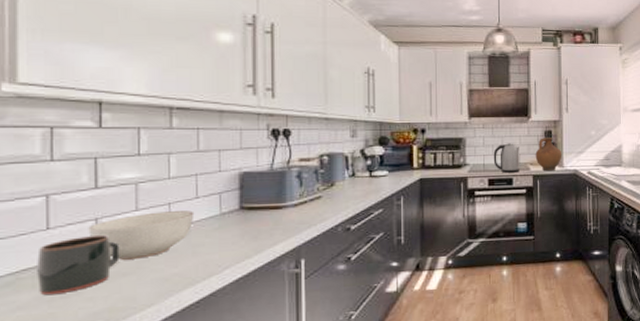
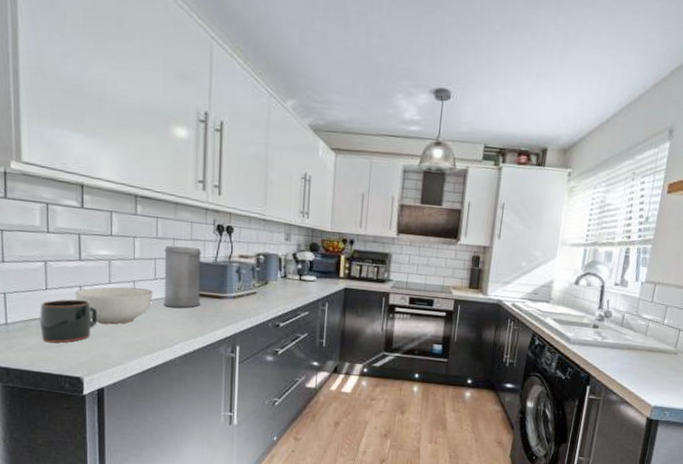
canister: none [207,156,256,228] -> present [164,245,201,308]
kettle: present [493,143,520,173] -> none [416,264,444,295]
ceramic jug: present [535,138,562,172] -> none [459,262,488,298]

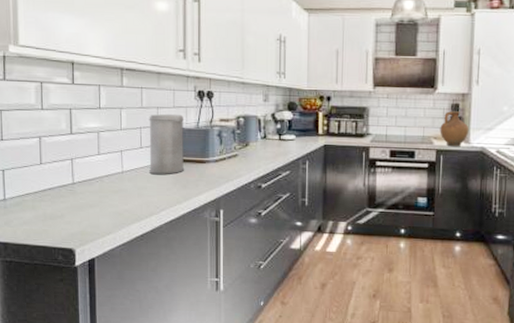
mug: present [40,299,98,343] -> none [35,172,88,216]
bowl: present [75,287,153,325] -> none [67,157,139,195]
ceramic jug: none [459,262,488,298] -> present [440,111,469,147]

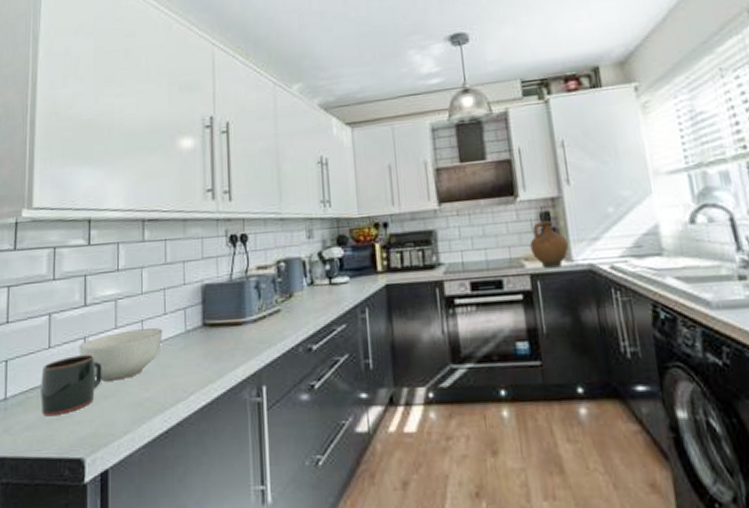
mug: none [35,172,88,216] -> present [41,355,102,416]
bowl: none [67,157,139,195] -> present [79,328,163,381]
canister: present [149,113,185,175] -> none [174,266,217,348]

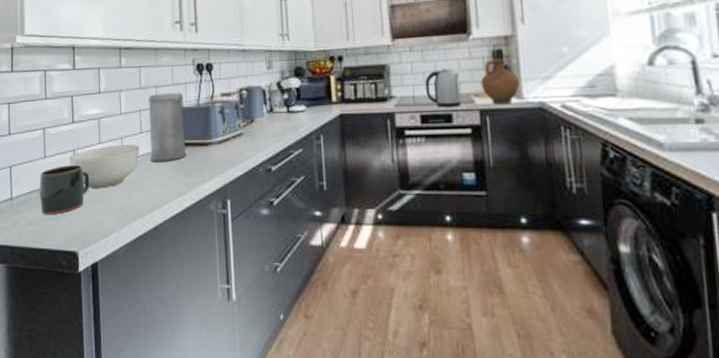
canister: none [174,266,217,348] -> present [148,91,187,163]
kettle: none [473,232,511,273] -> present [425,68,461,107]

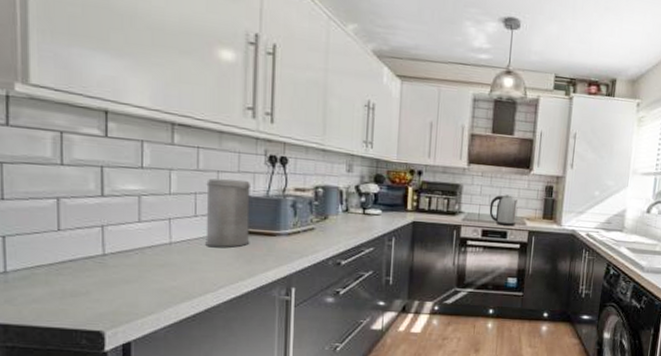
mug: present [39,165,90,215] -> none [49,241,124,293]
bowl: present [69,145,140,188] -> none [95,225,193,269]
ceramic jug: present [481,59,521,105] -> none [533,193,562,229]

